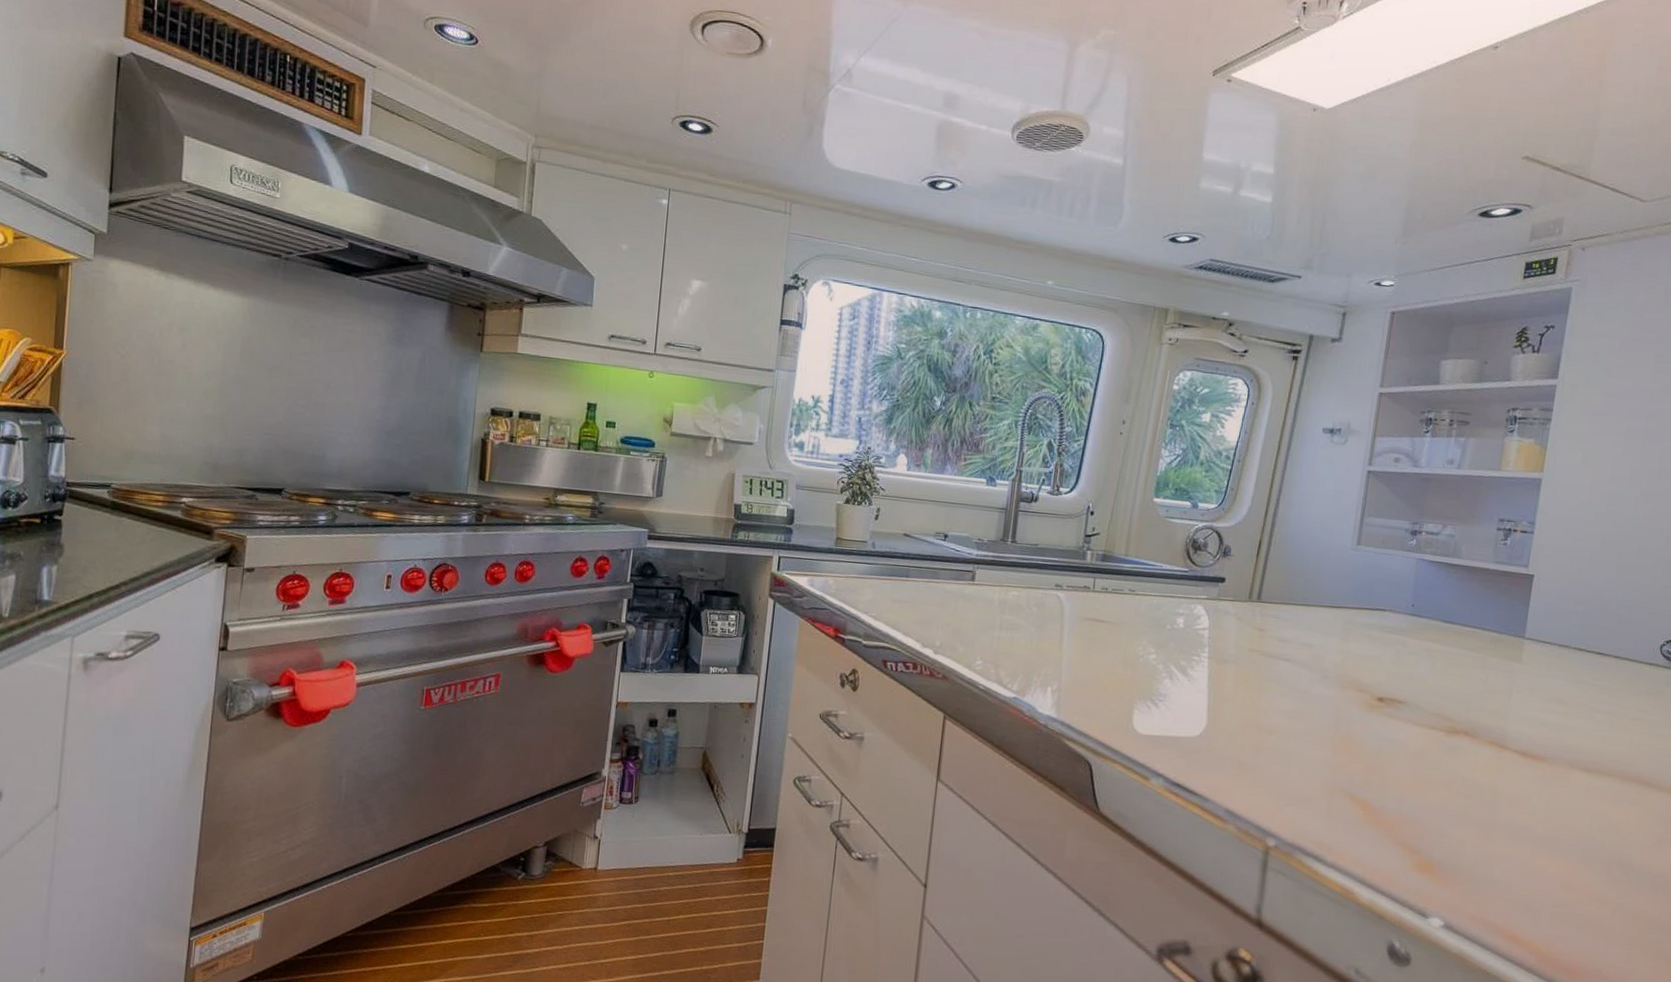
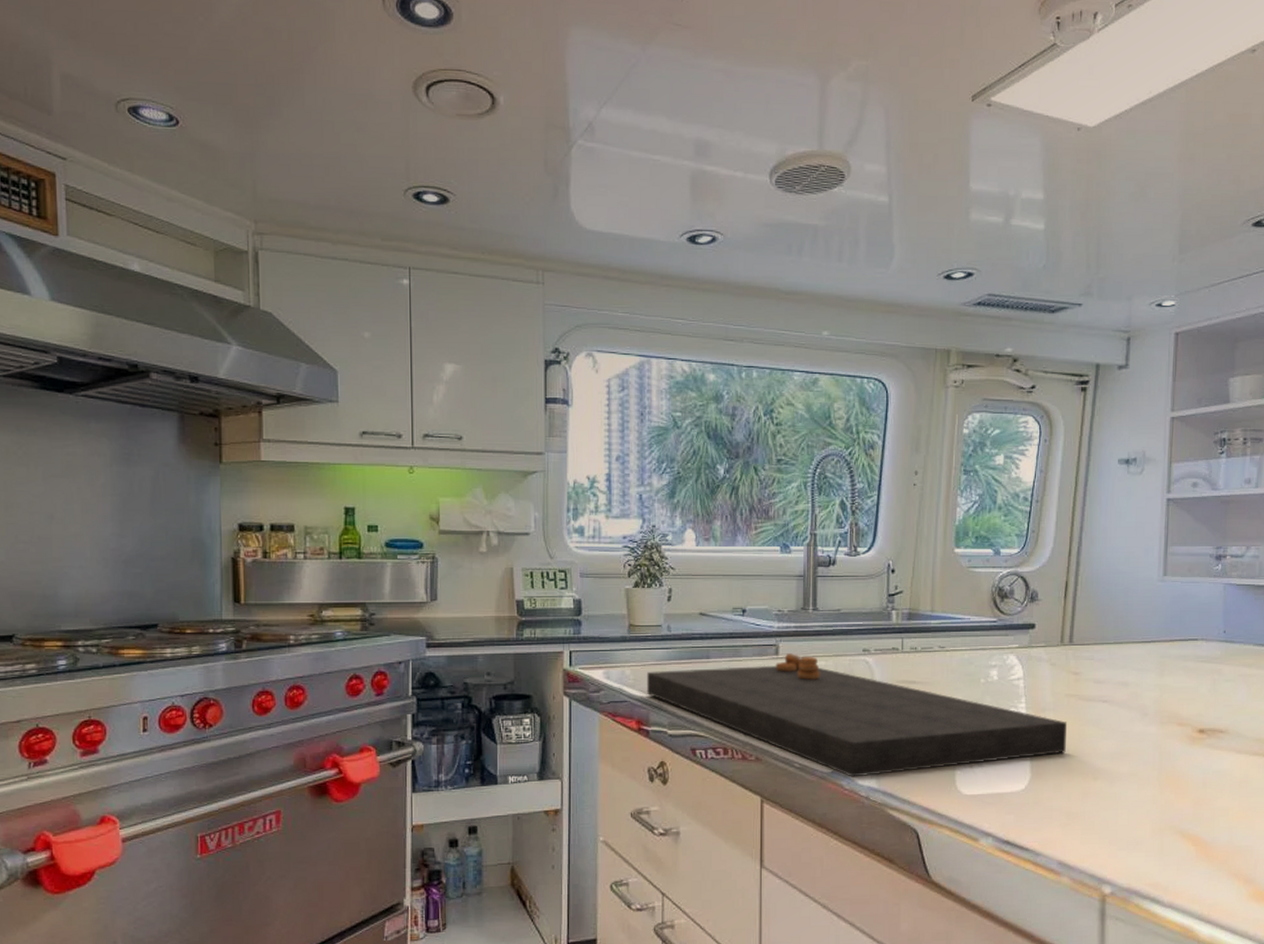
cutting board: none [847,580,1247,706] -> present [647,653,1066,777]

